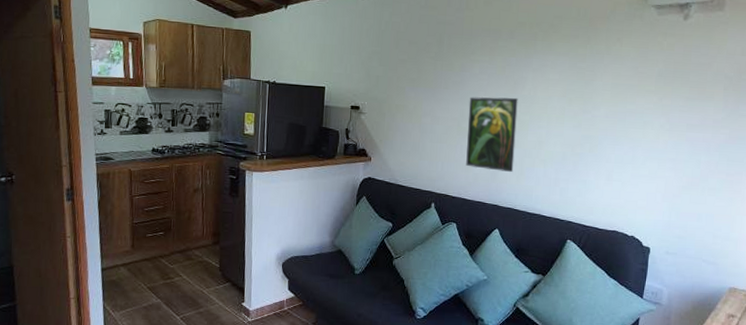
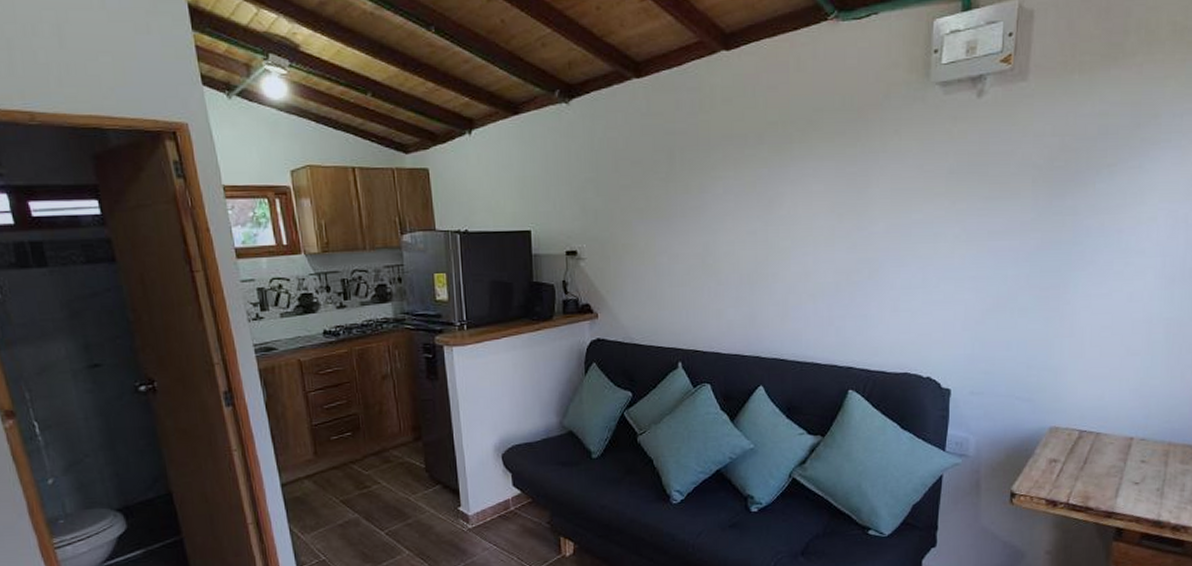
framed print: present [466,96,518,173] -> none [713,219,776,315]

